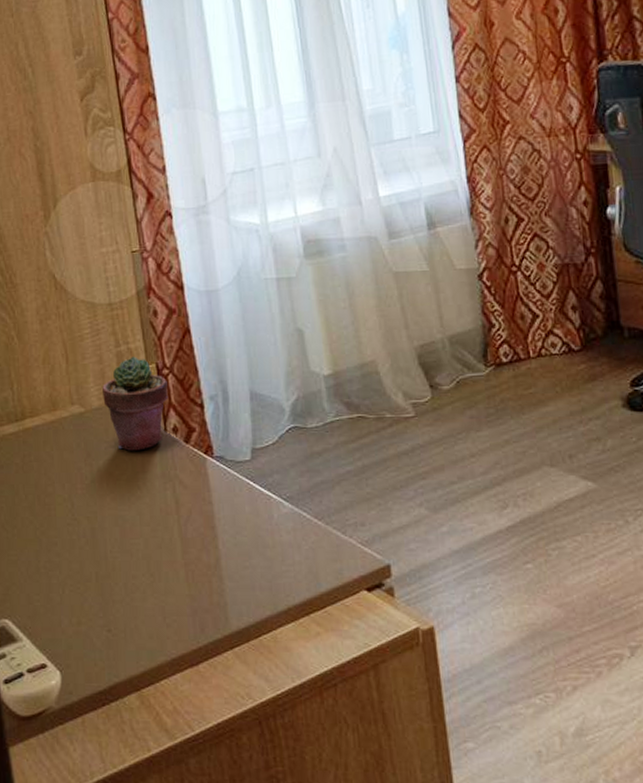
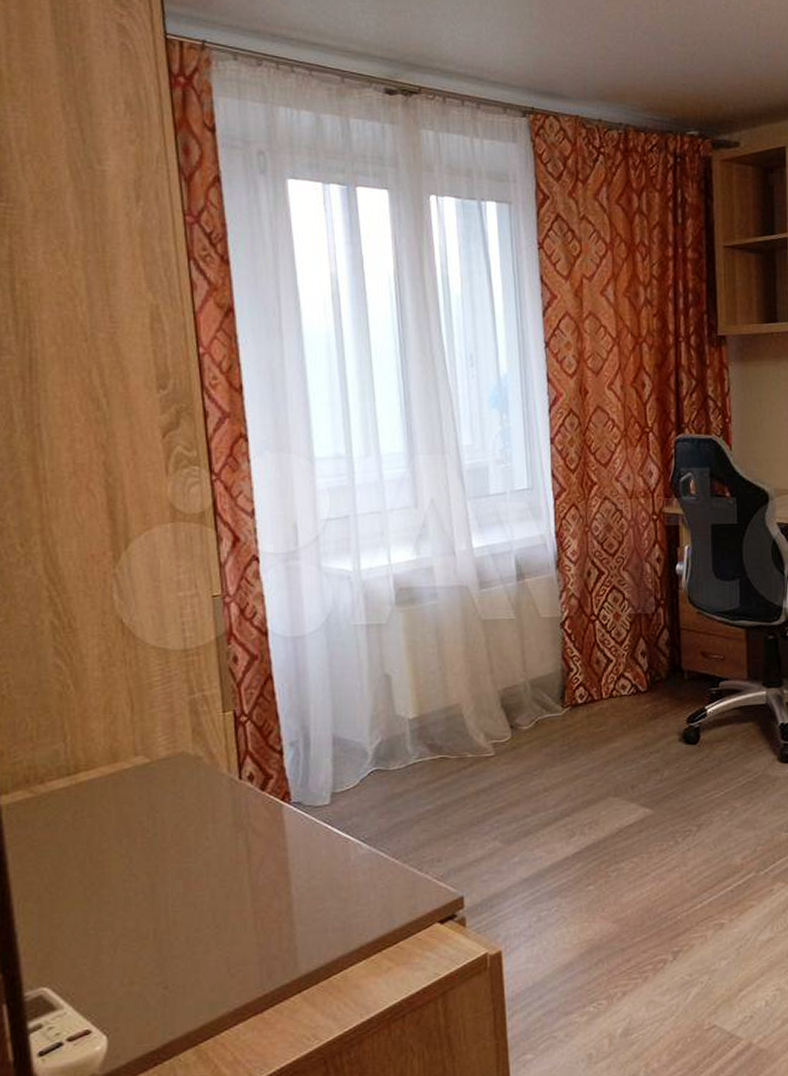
potted succulent: present [102,356,168,451] -> none [172,704,245,801]

